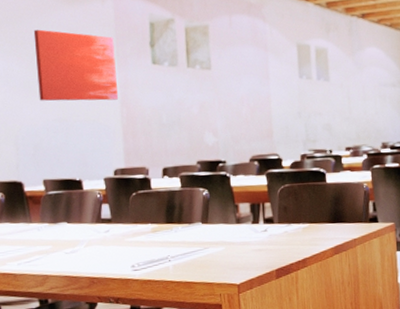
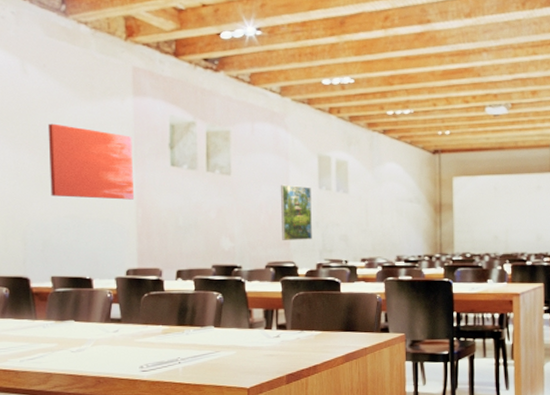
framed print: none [260,76,295,134] -> present [280,184,312,241]

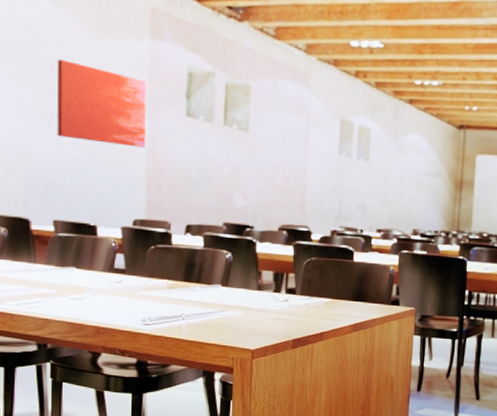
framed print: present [280,184,312,241] -> none [297,146,331,206]

